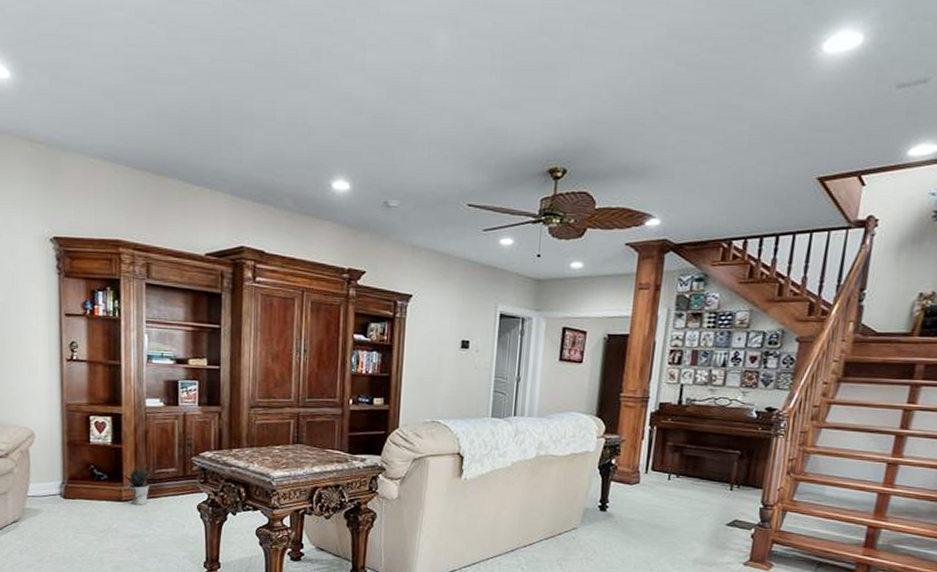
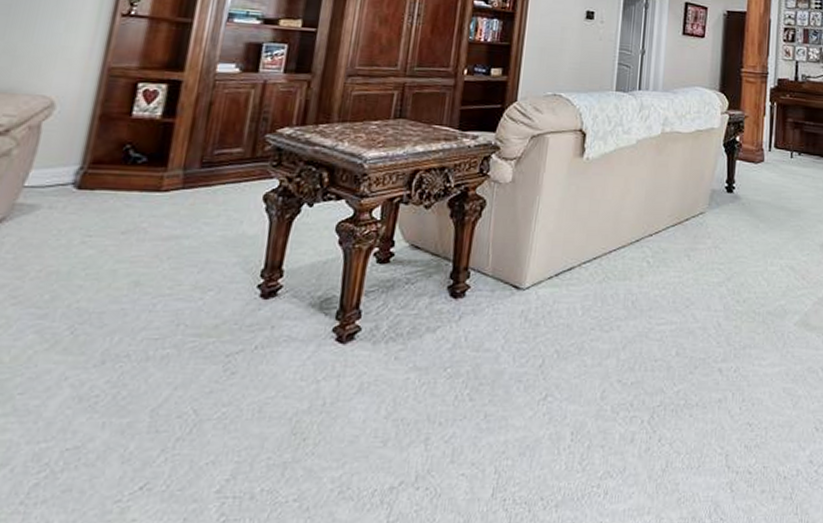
potted plant: present [122,464,151,505] -> none [168,143,209,196]

